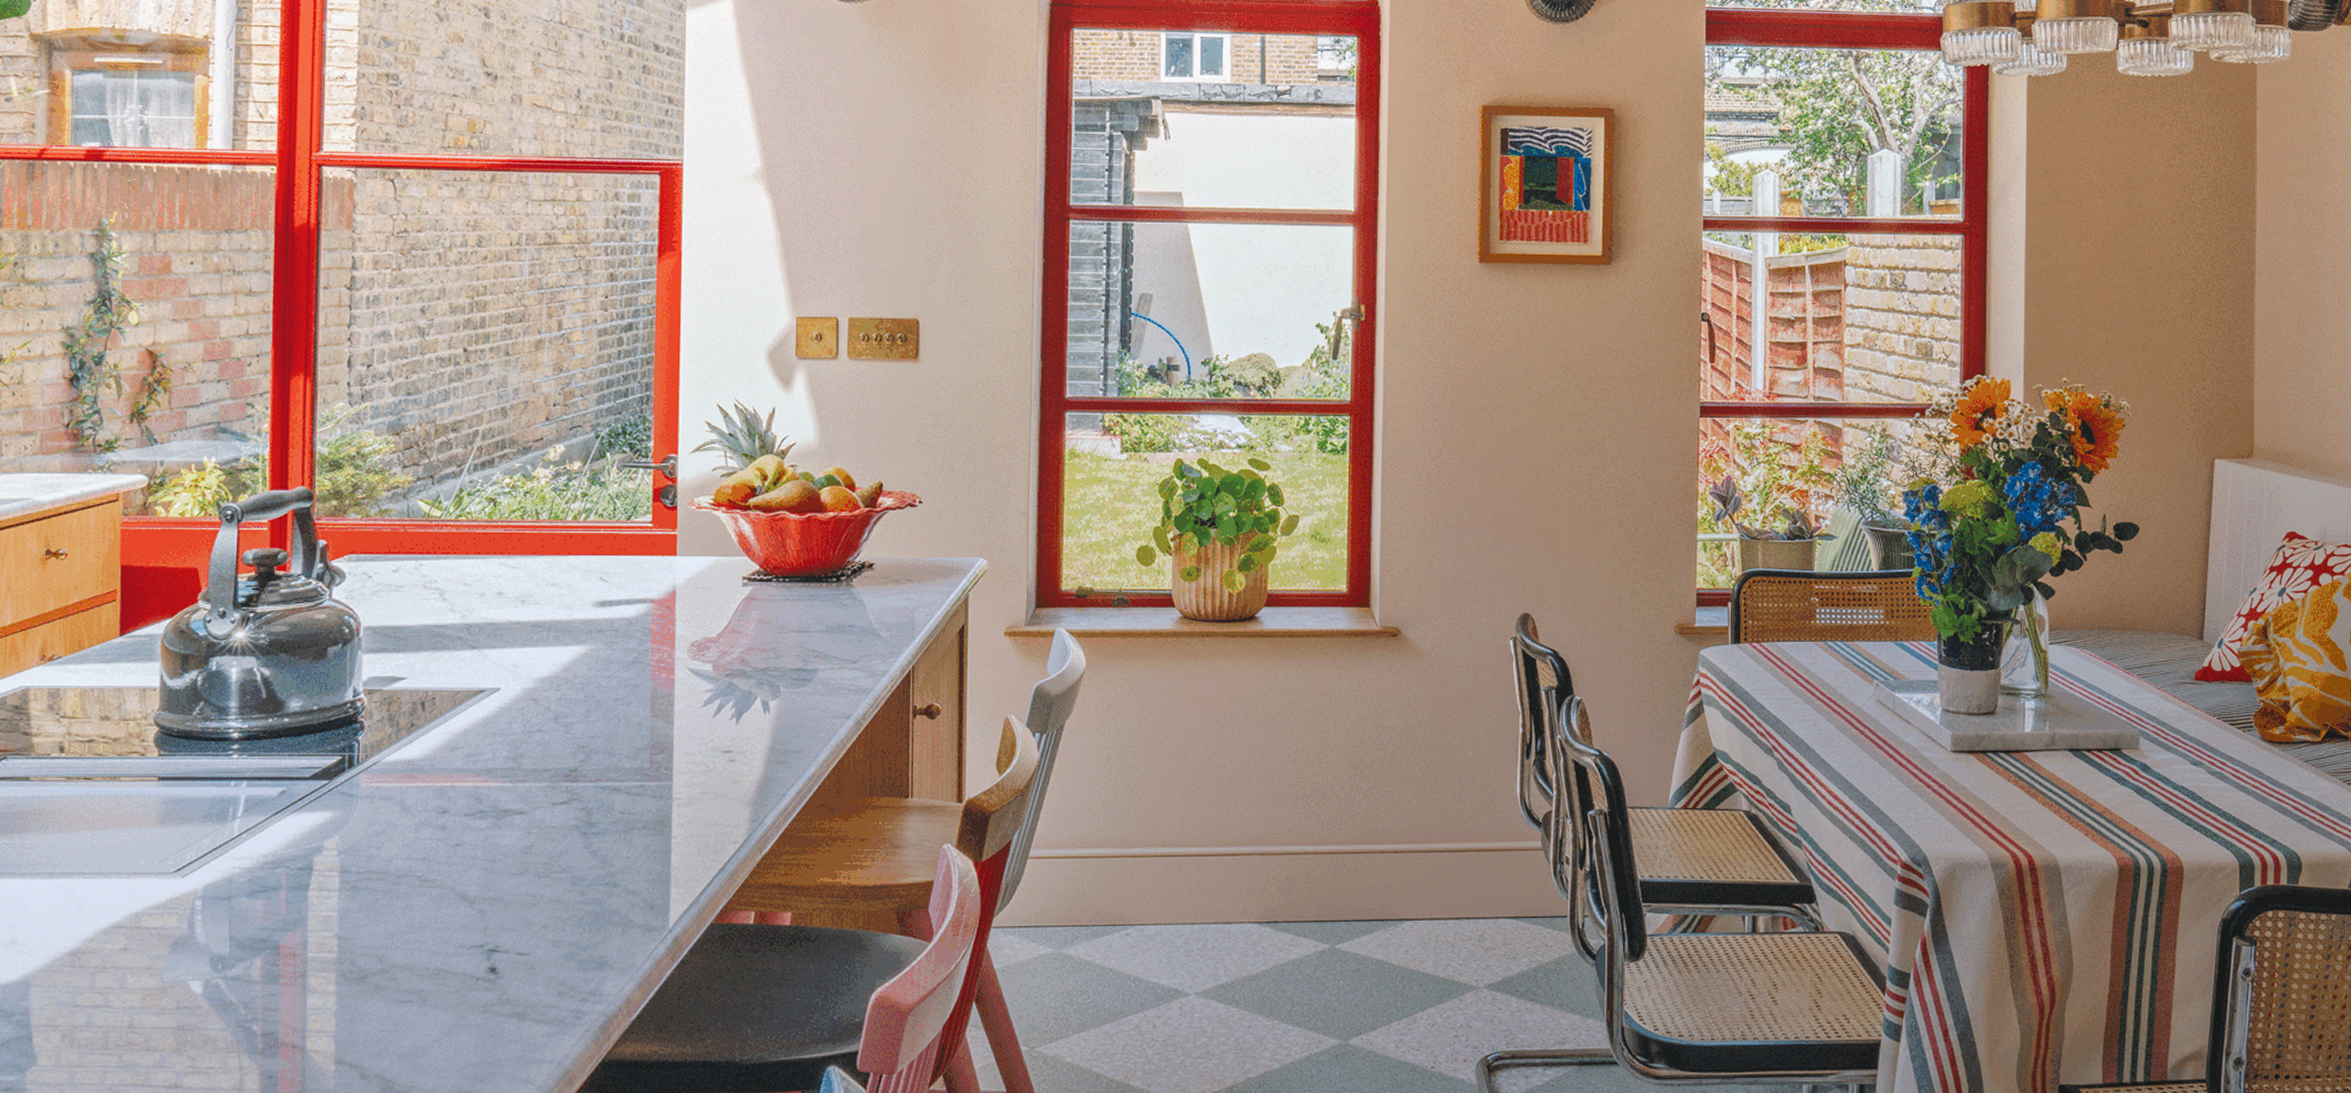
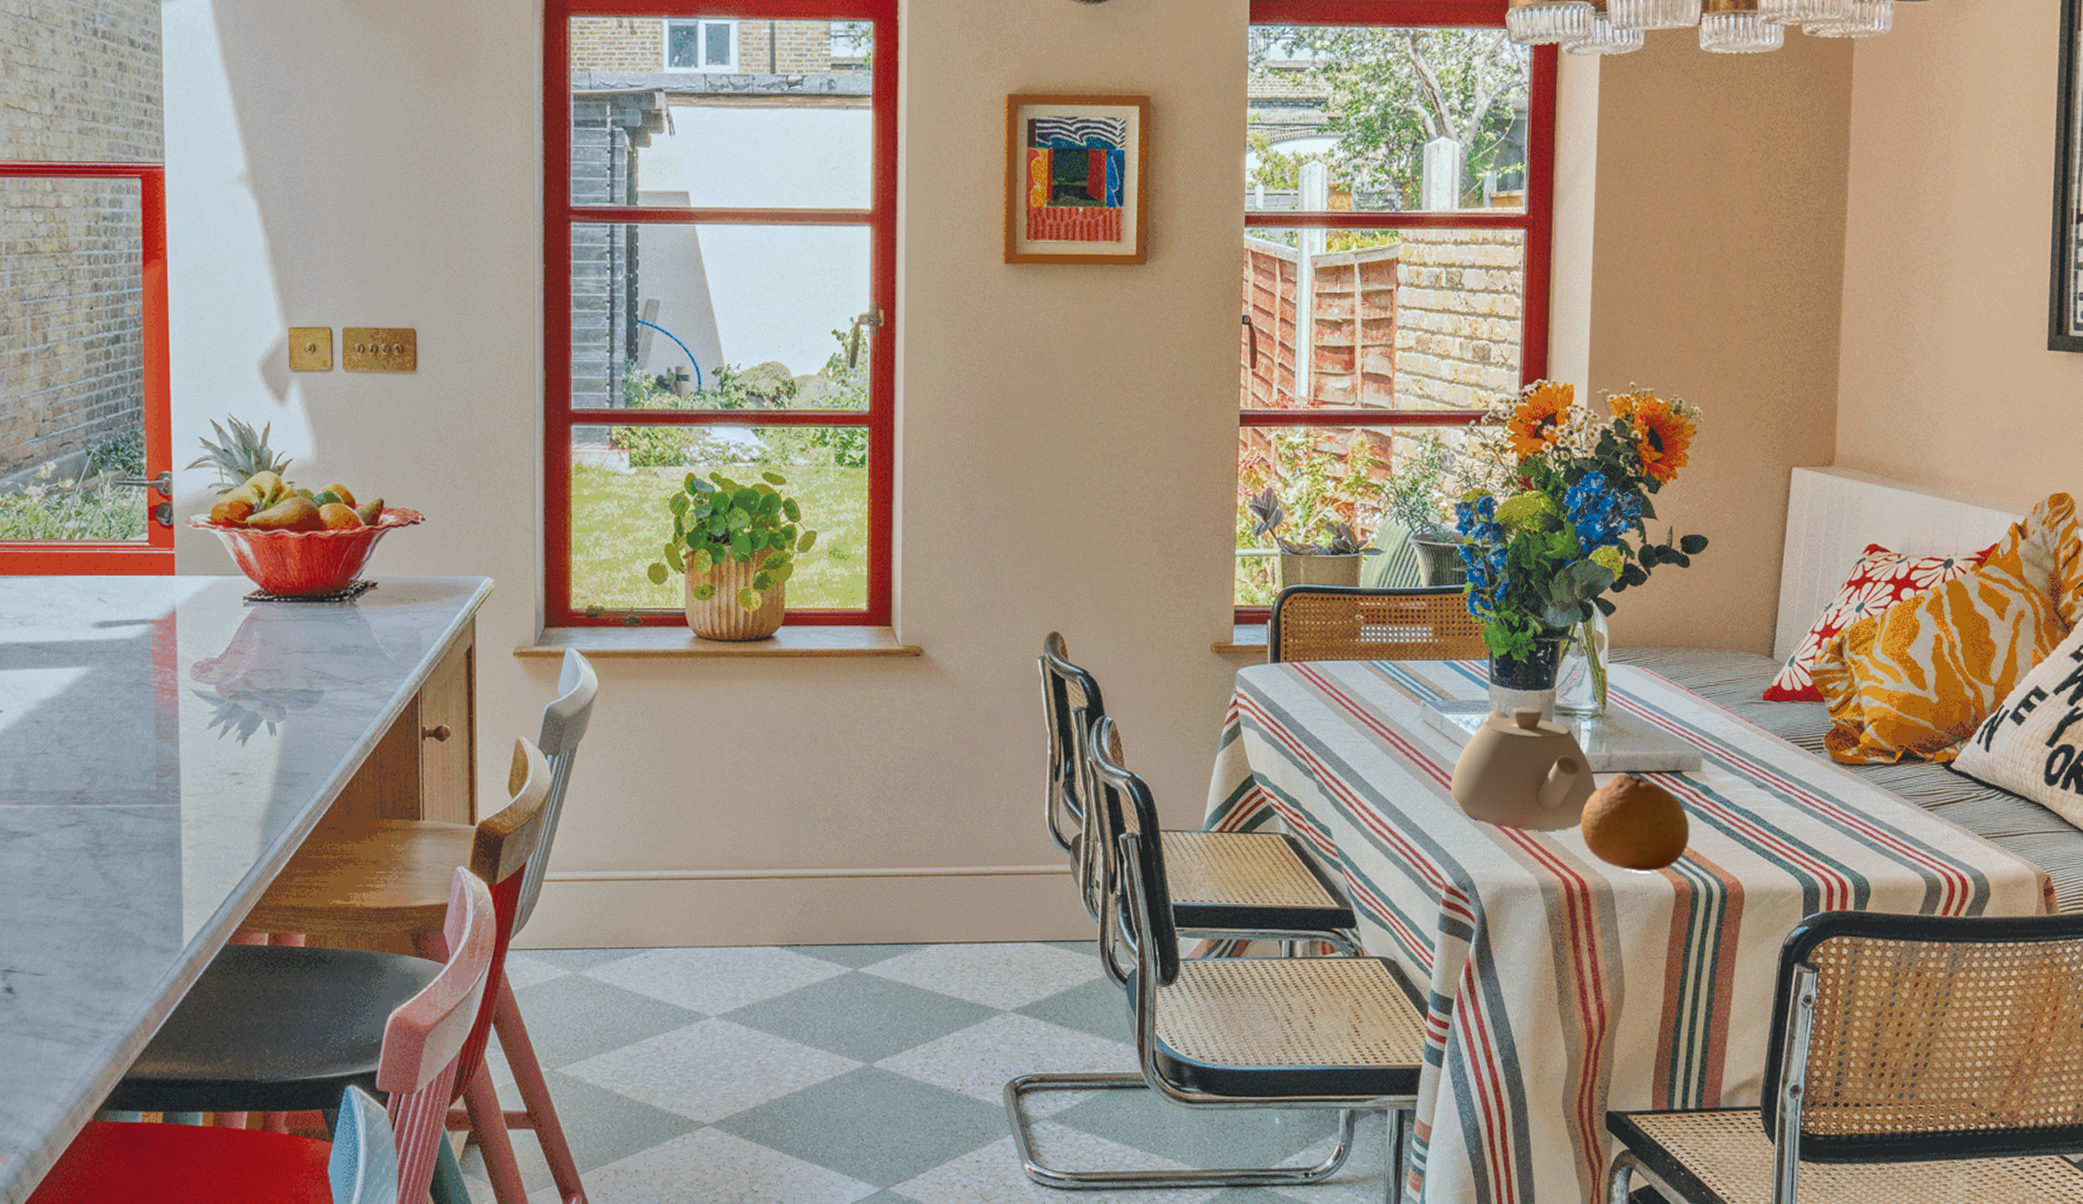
teapot: none [1903,687,2042,807] -> present [1450,708,1597,831]
fruit: none [2027,751,2131,846] -> present [1580,773,1690,871]

